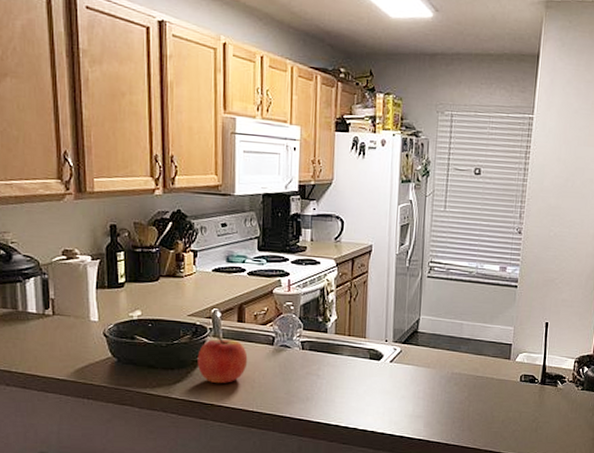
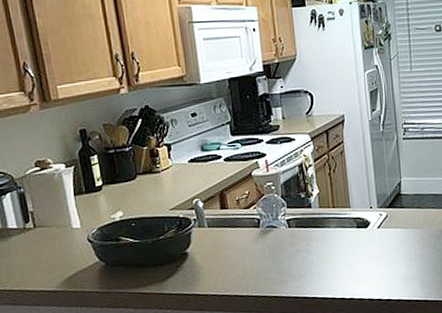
apple: present [197,337,248,384] -> none [185,227,236,274]

